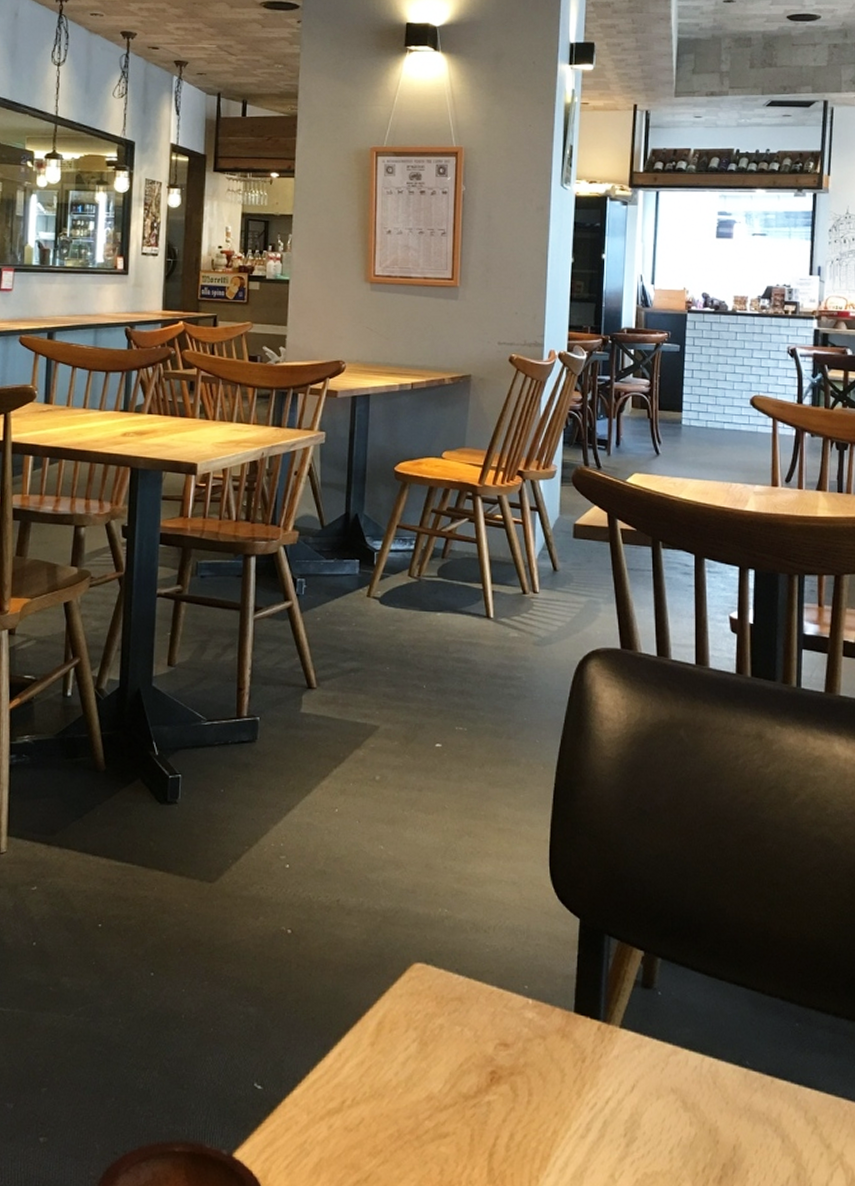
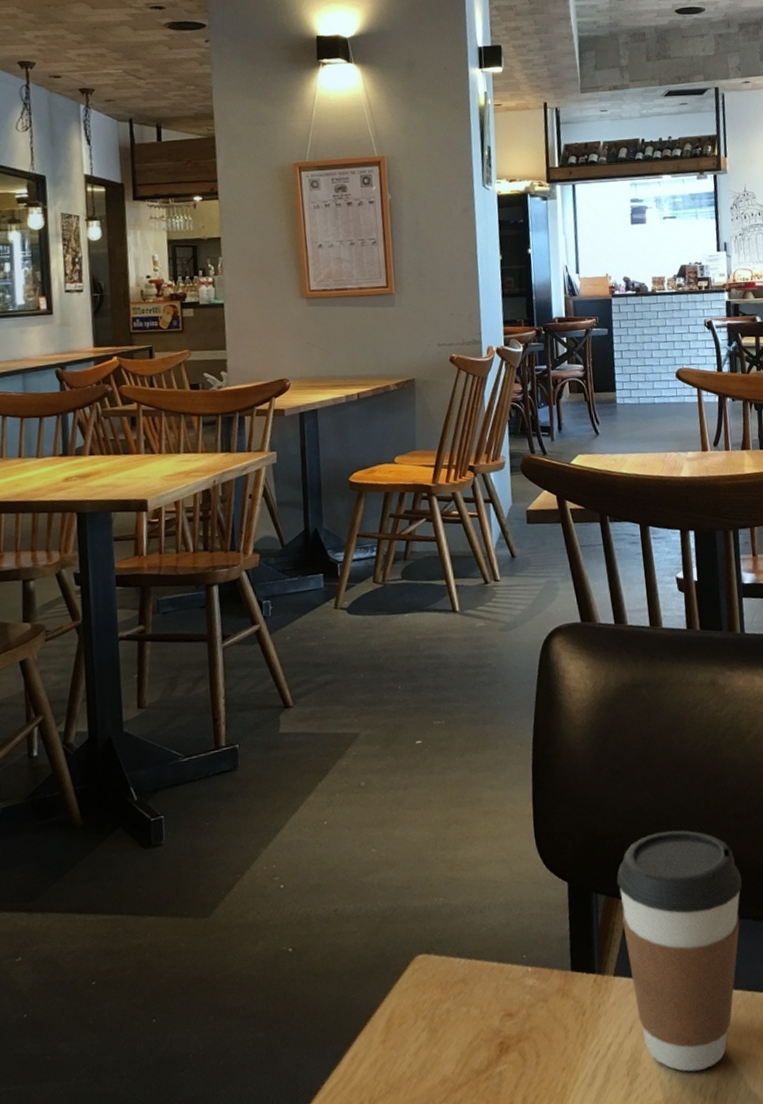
coffee cup: none [632,885,771,1149] -> present [616,830,742,1072]

